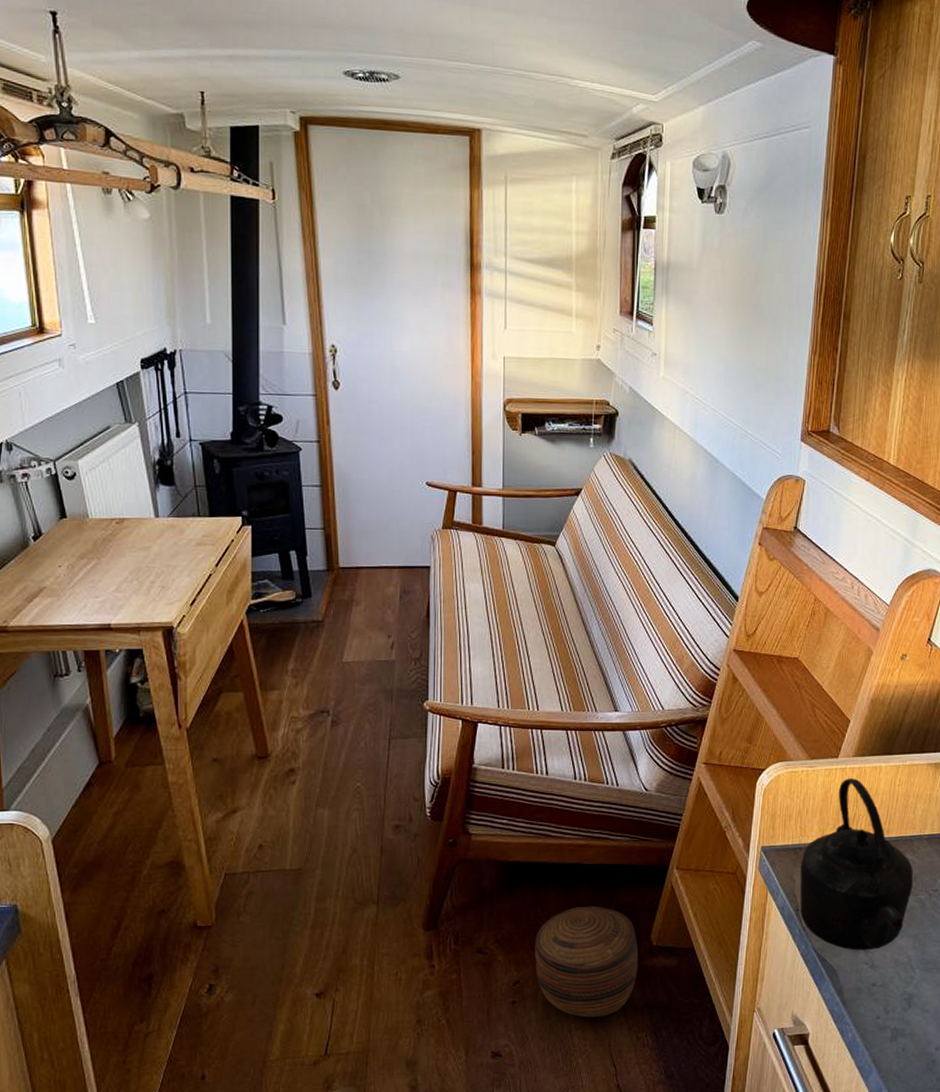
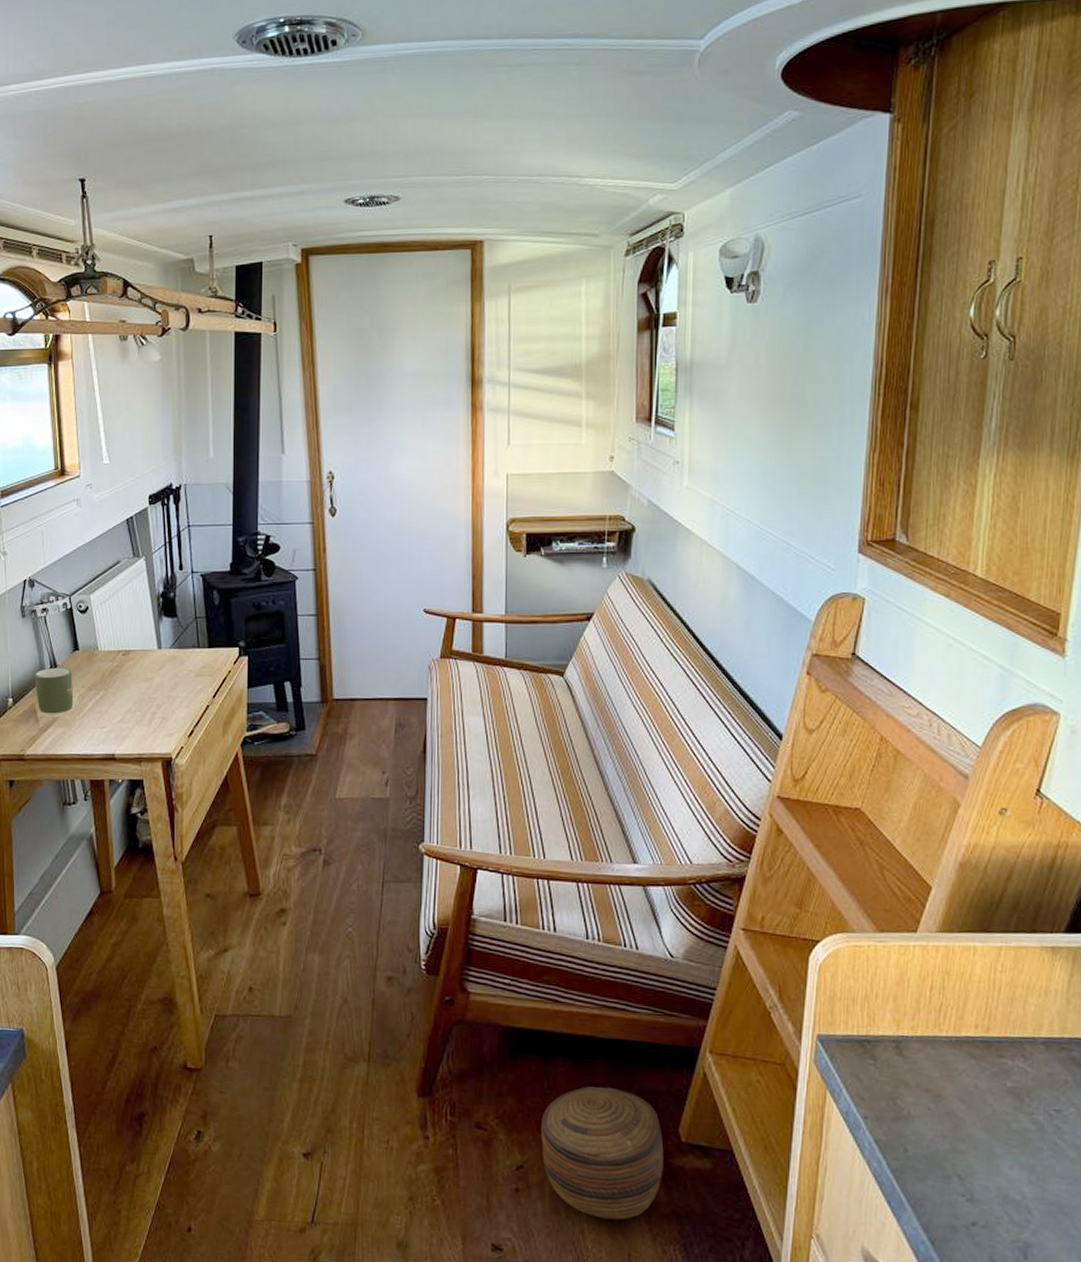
mug: none [16,535,63,585] -> present [35,667,74,715]
kettle: present [800,778,914,951] -> none [869,958,1026,1179]

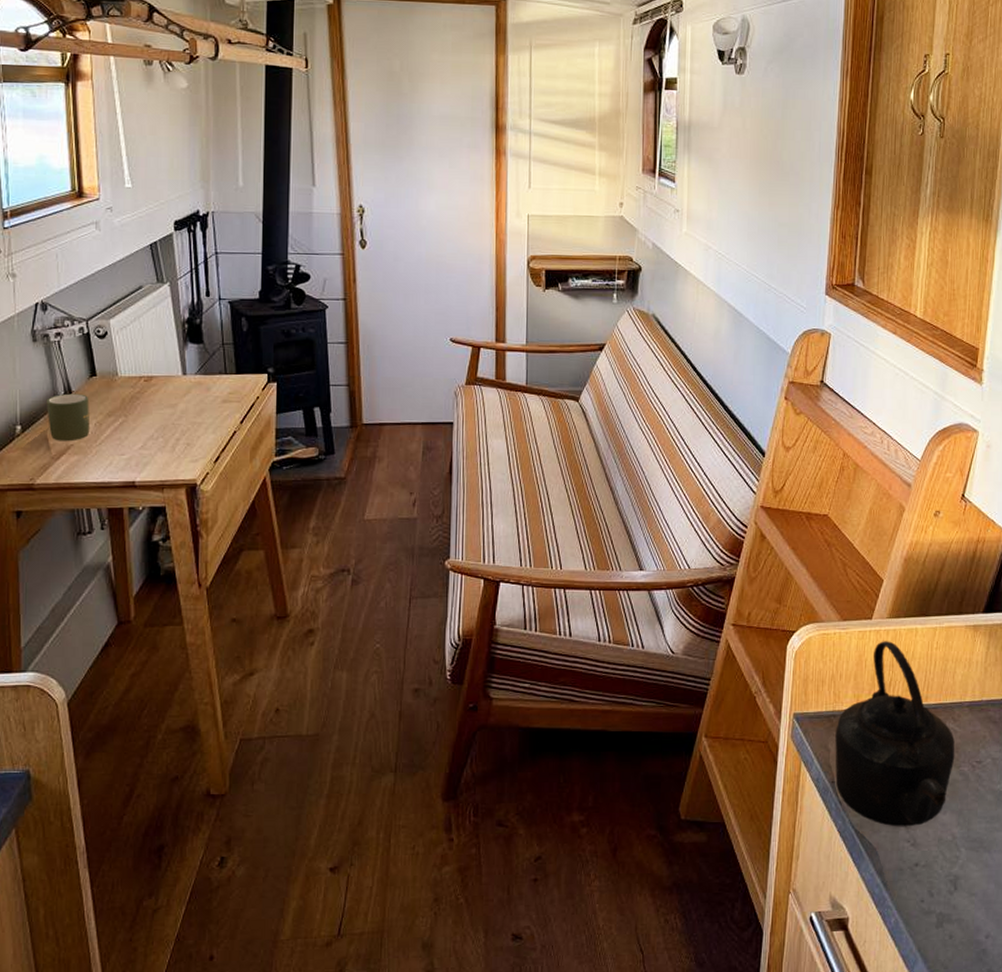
basket: present [541,1086,664,1220] -> none [557,776,666,898]
kettle: none [869,958,1026,1179] -> present [835,641,955,827]

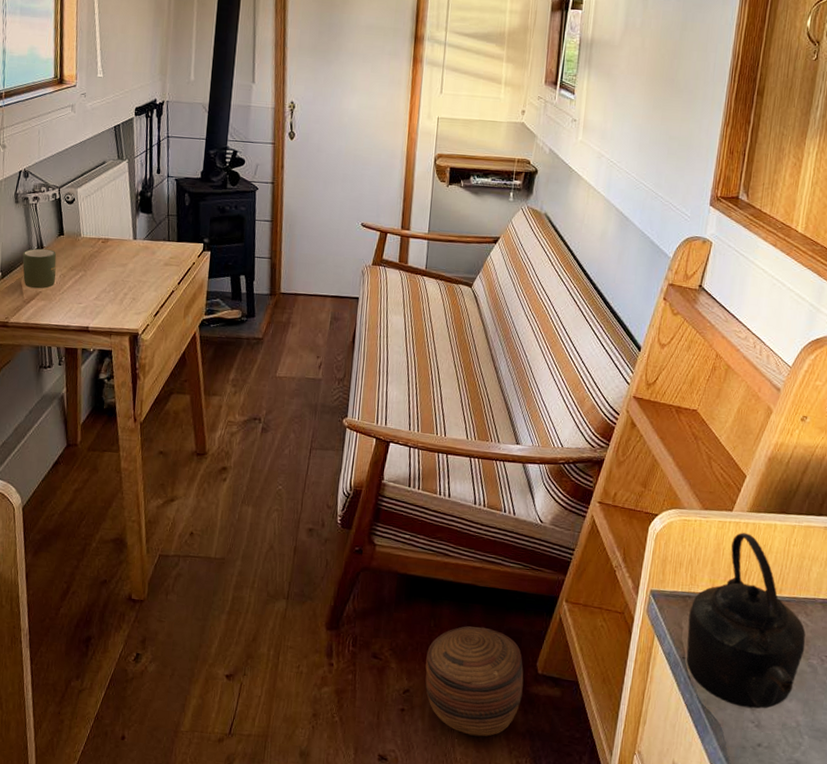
basket: none [557,776,666,898] -> present [425,626,524,737]

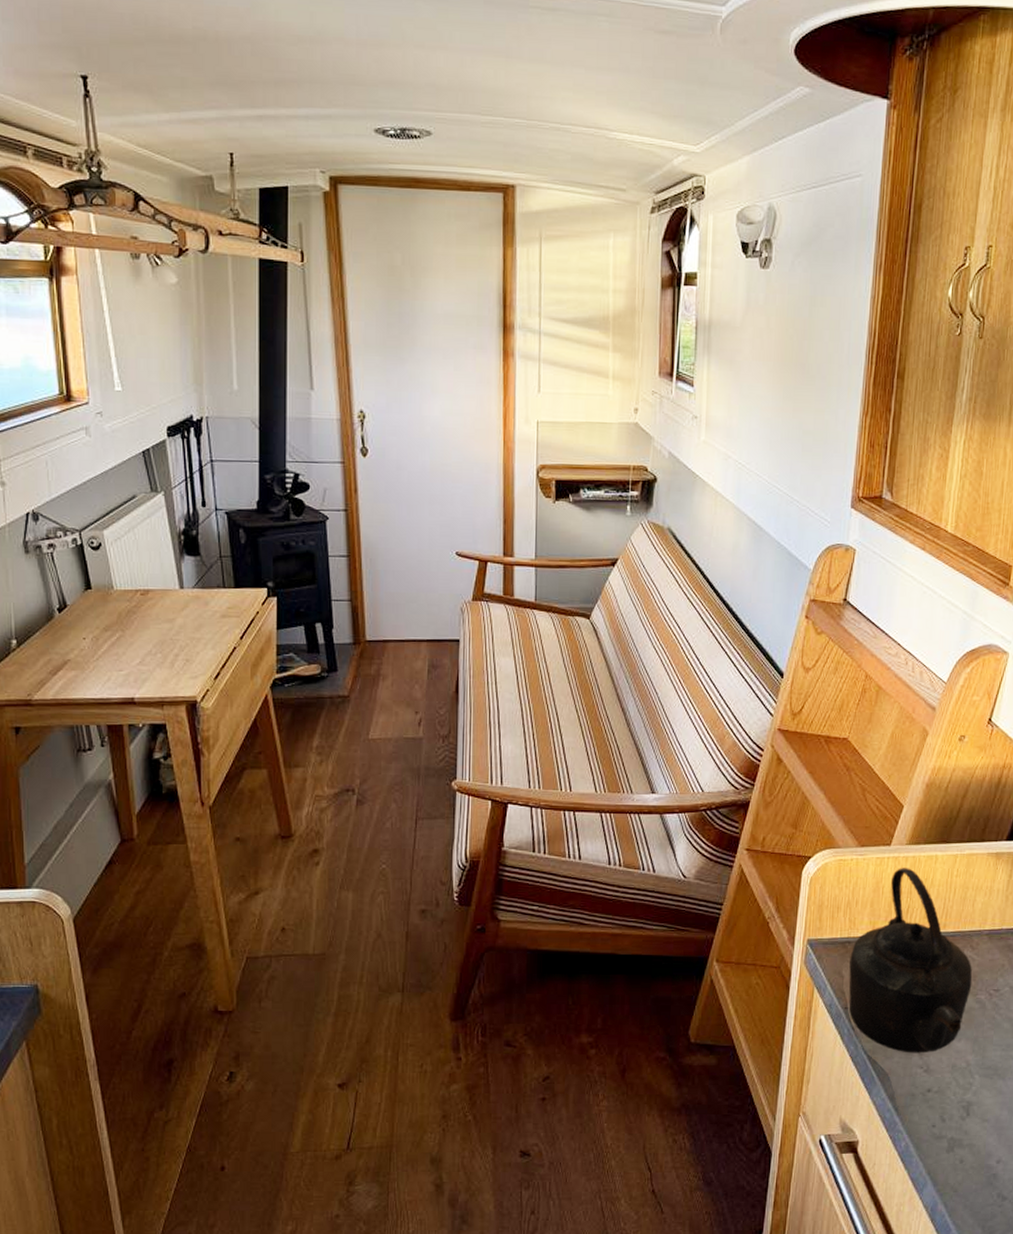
mug: present [22,248,57,290] -> none [41,607,87,658]
basket: present [425,626,524,737] -> none [566,999,676,1118]

